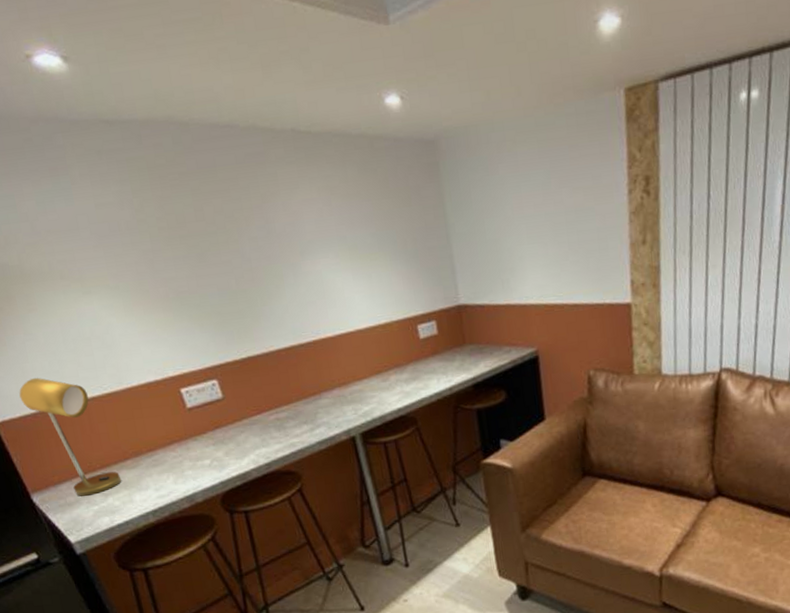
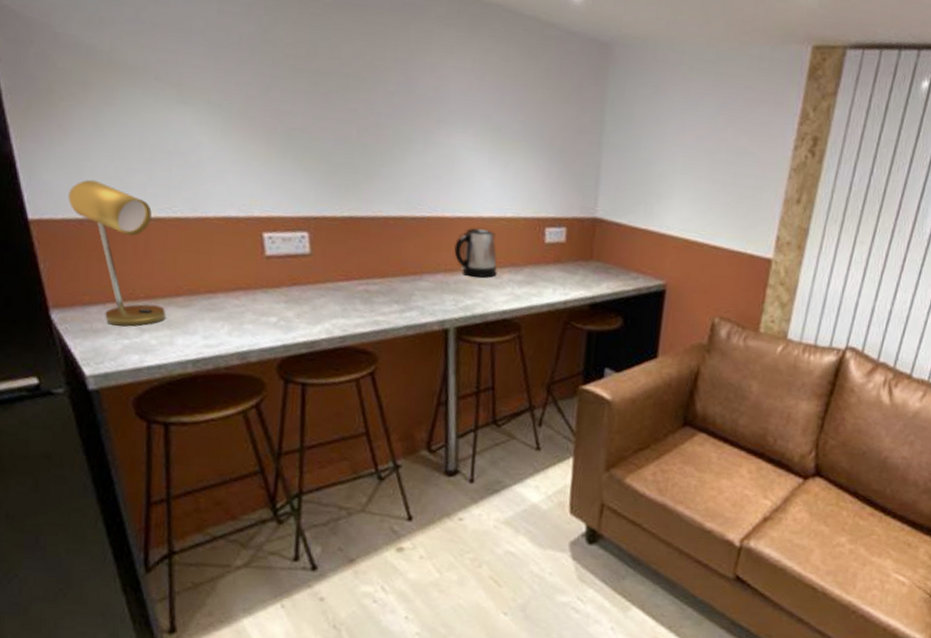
kettle: none [342,339,385,386] -> present [454,228,497,278]

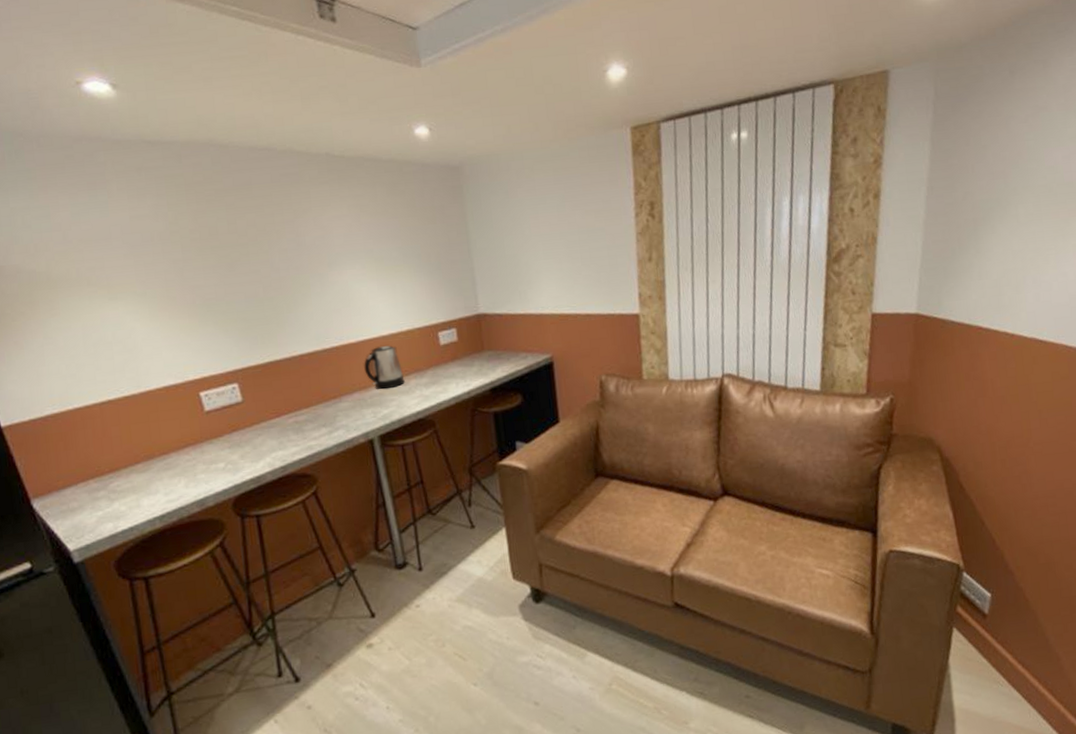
desk lamp: present [68,179,166,327] -> none [31,380,130,502]

